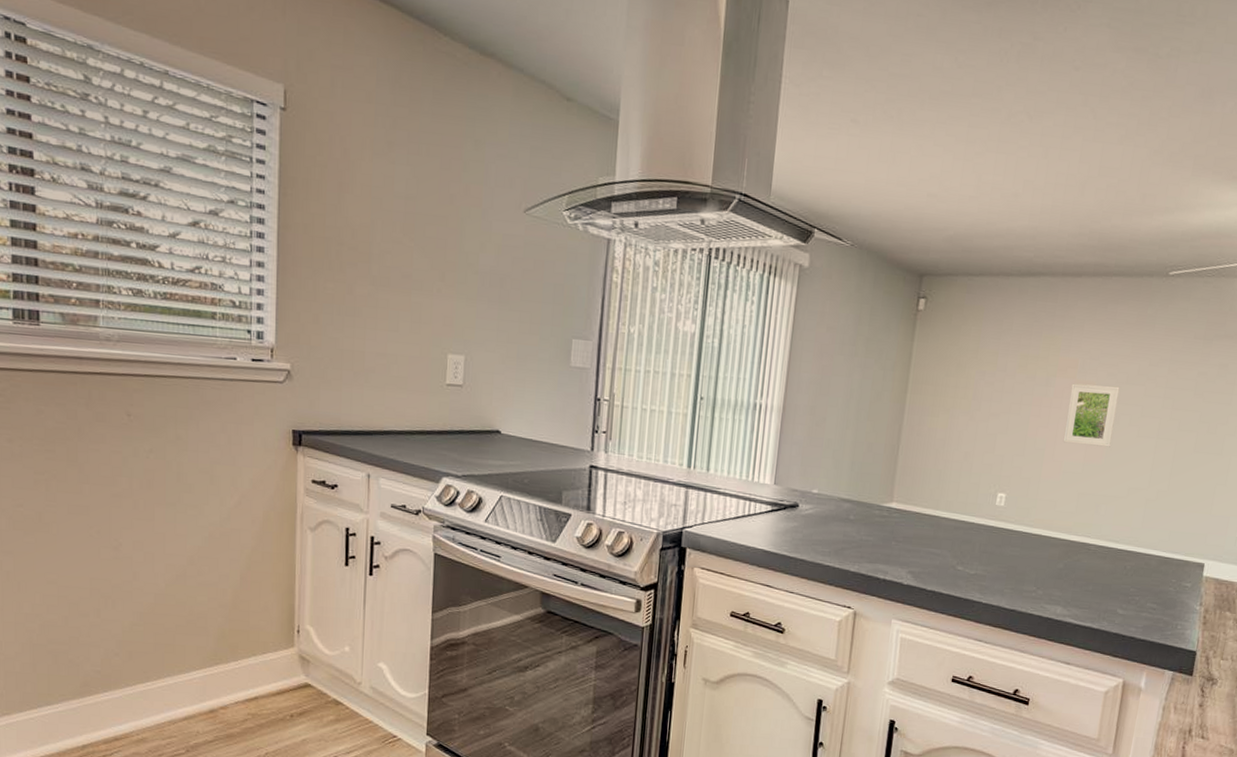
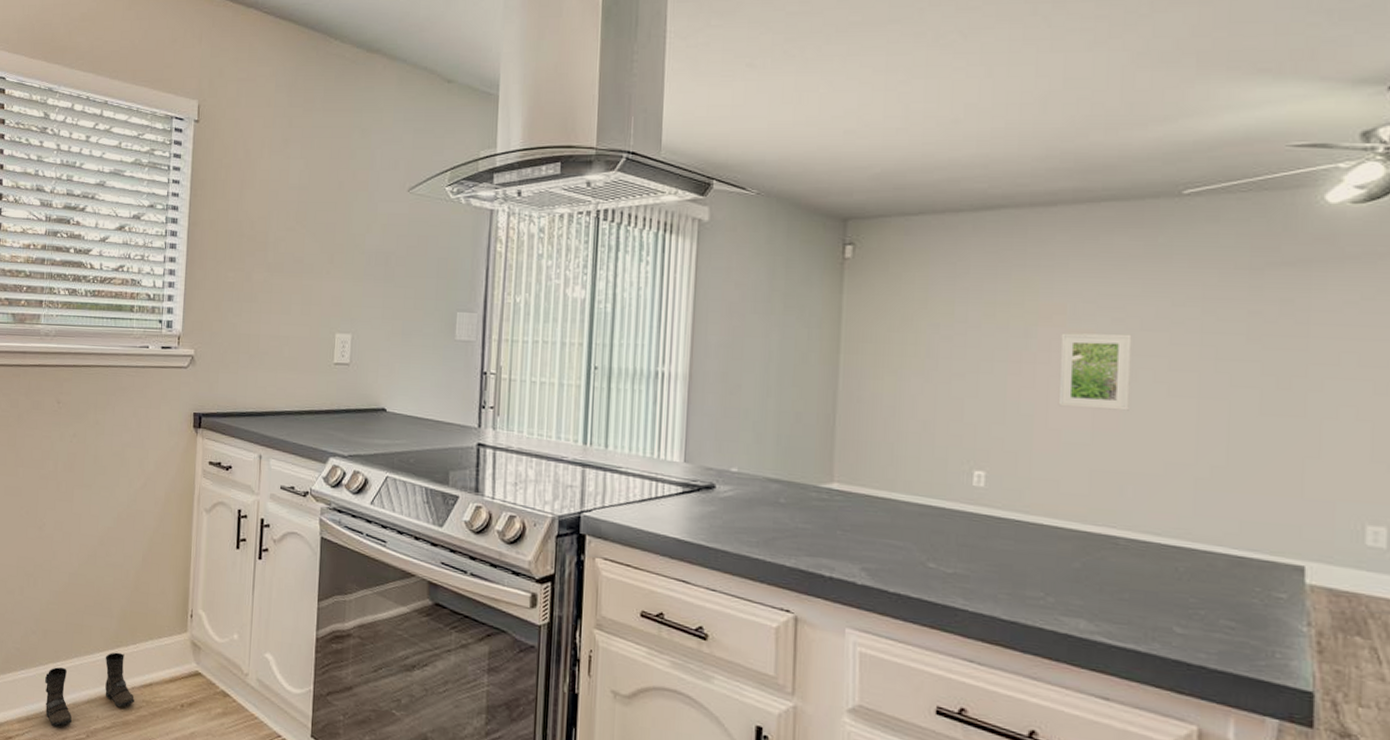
boots: none [134,669,239,745] -> present [45,652,134,727]

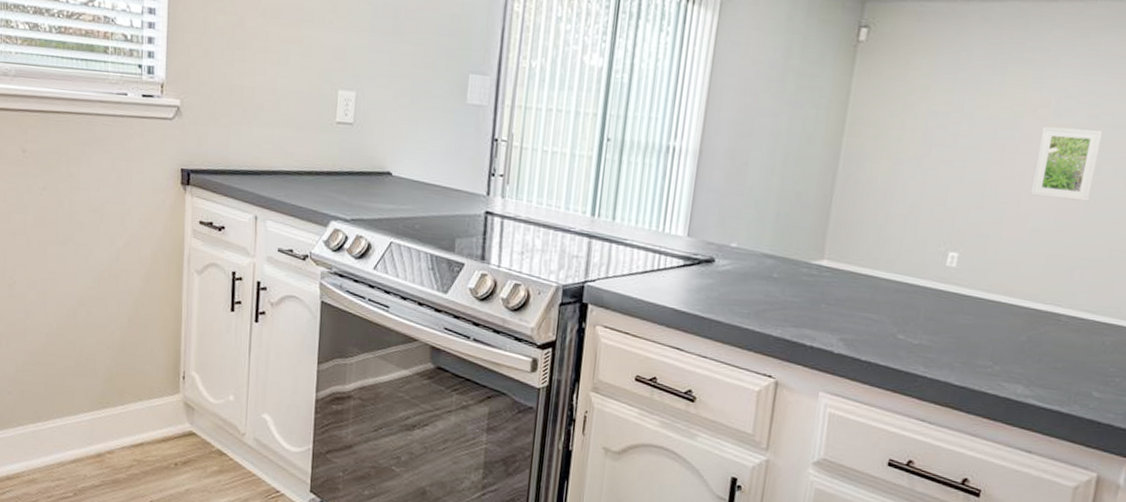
boots: present [45,652,134,727] -> none [25,413,125,486]

